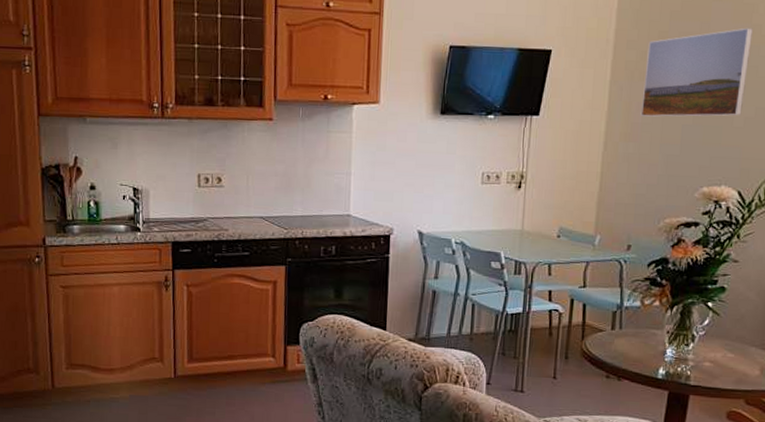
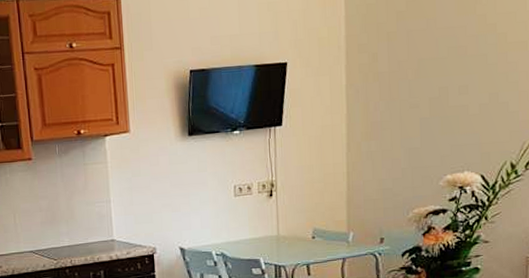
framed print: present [640,27,753,117] -> none [378,18,478,115]

